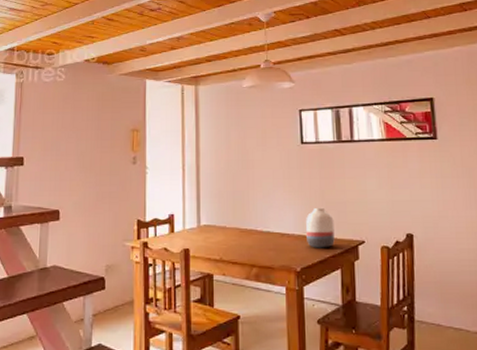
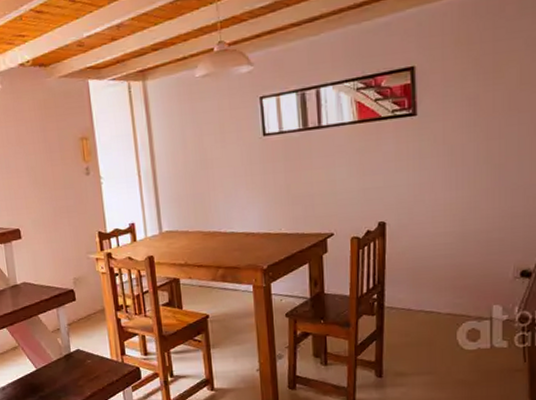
vase: present [306,208,335,248] -> none [271,203,302,245]

